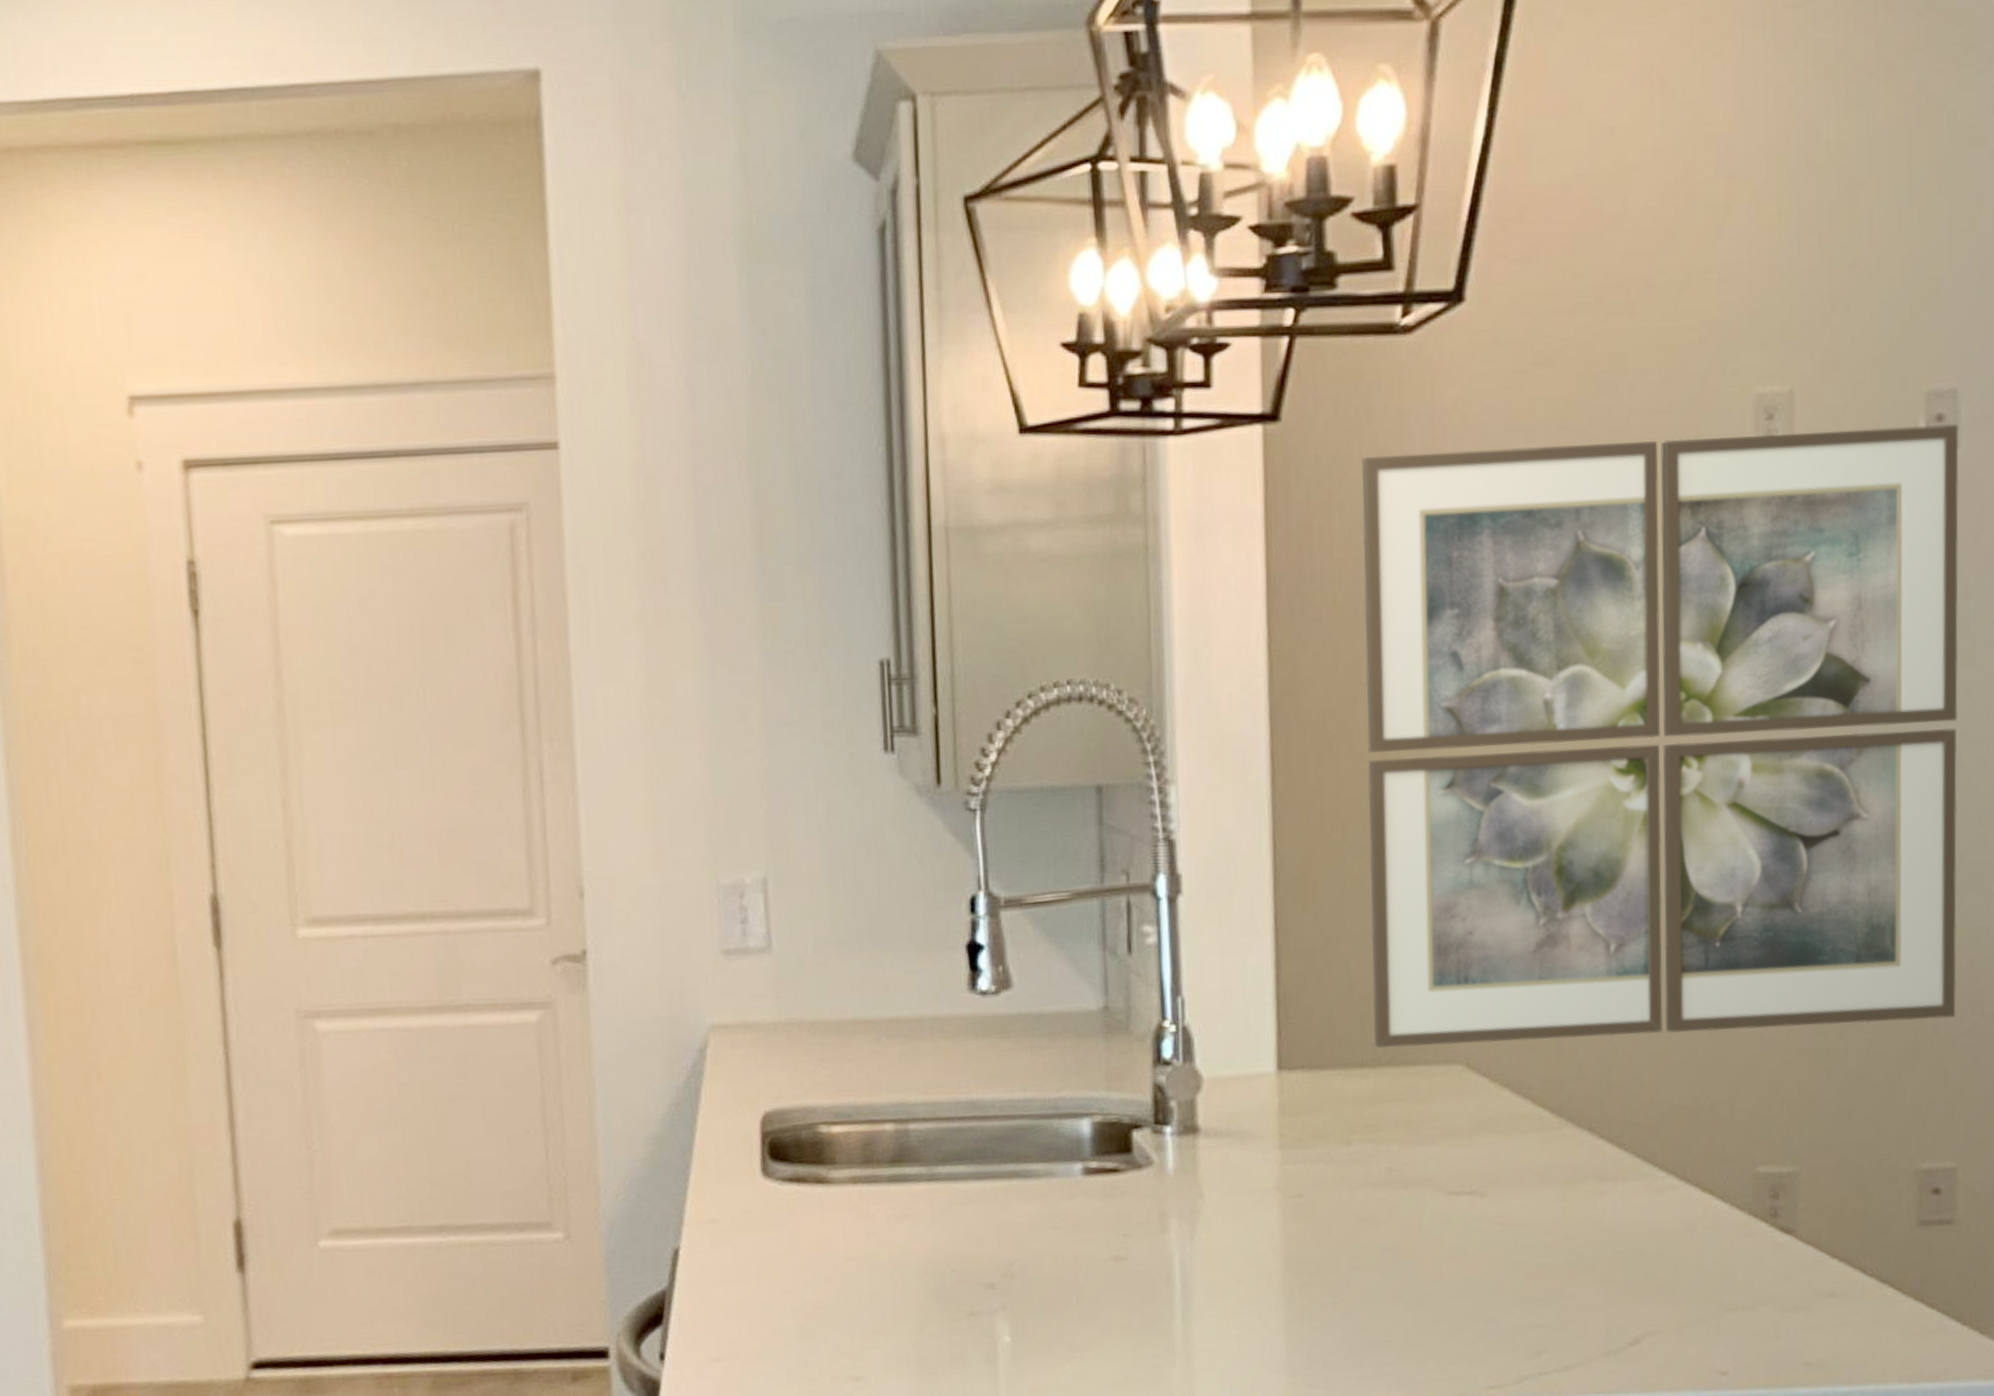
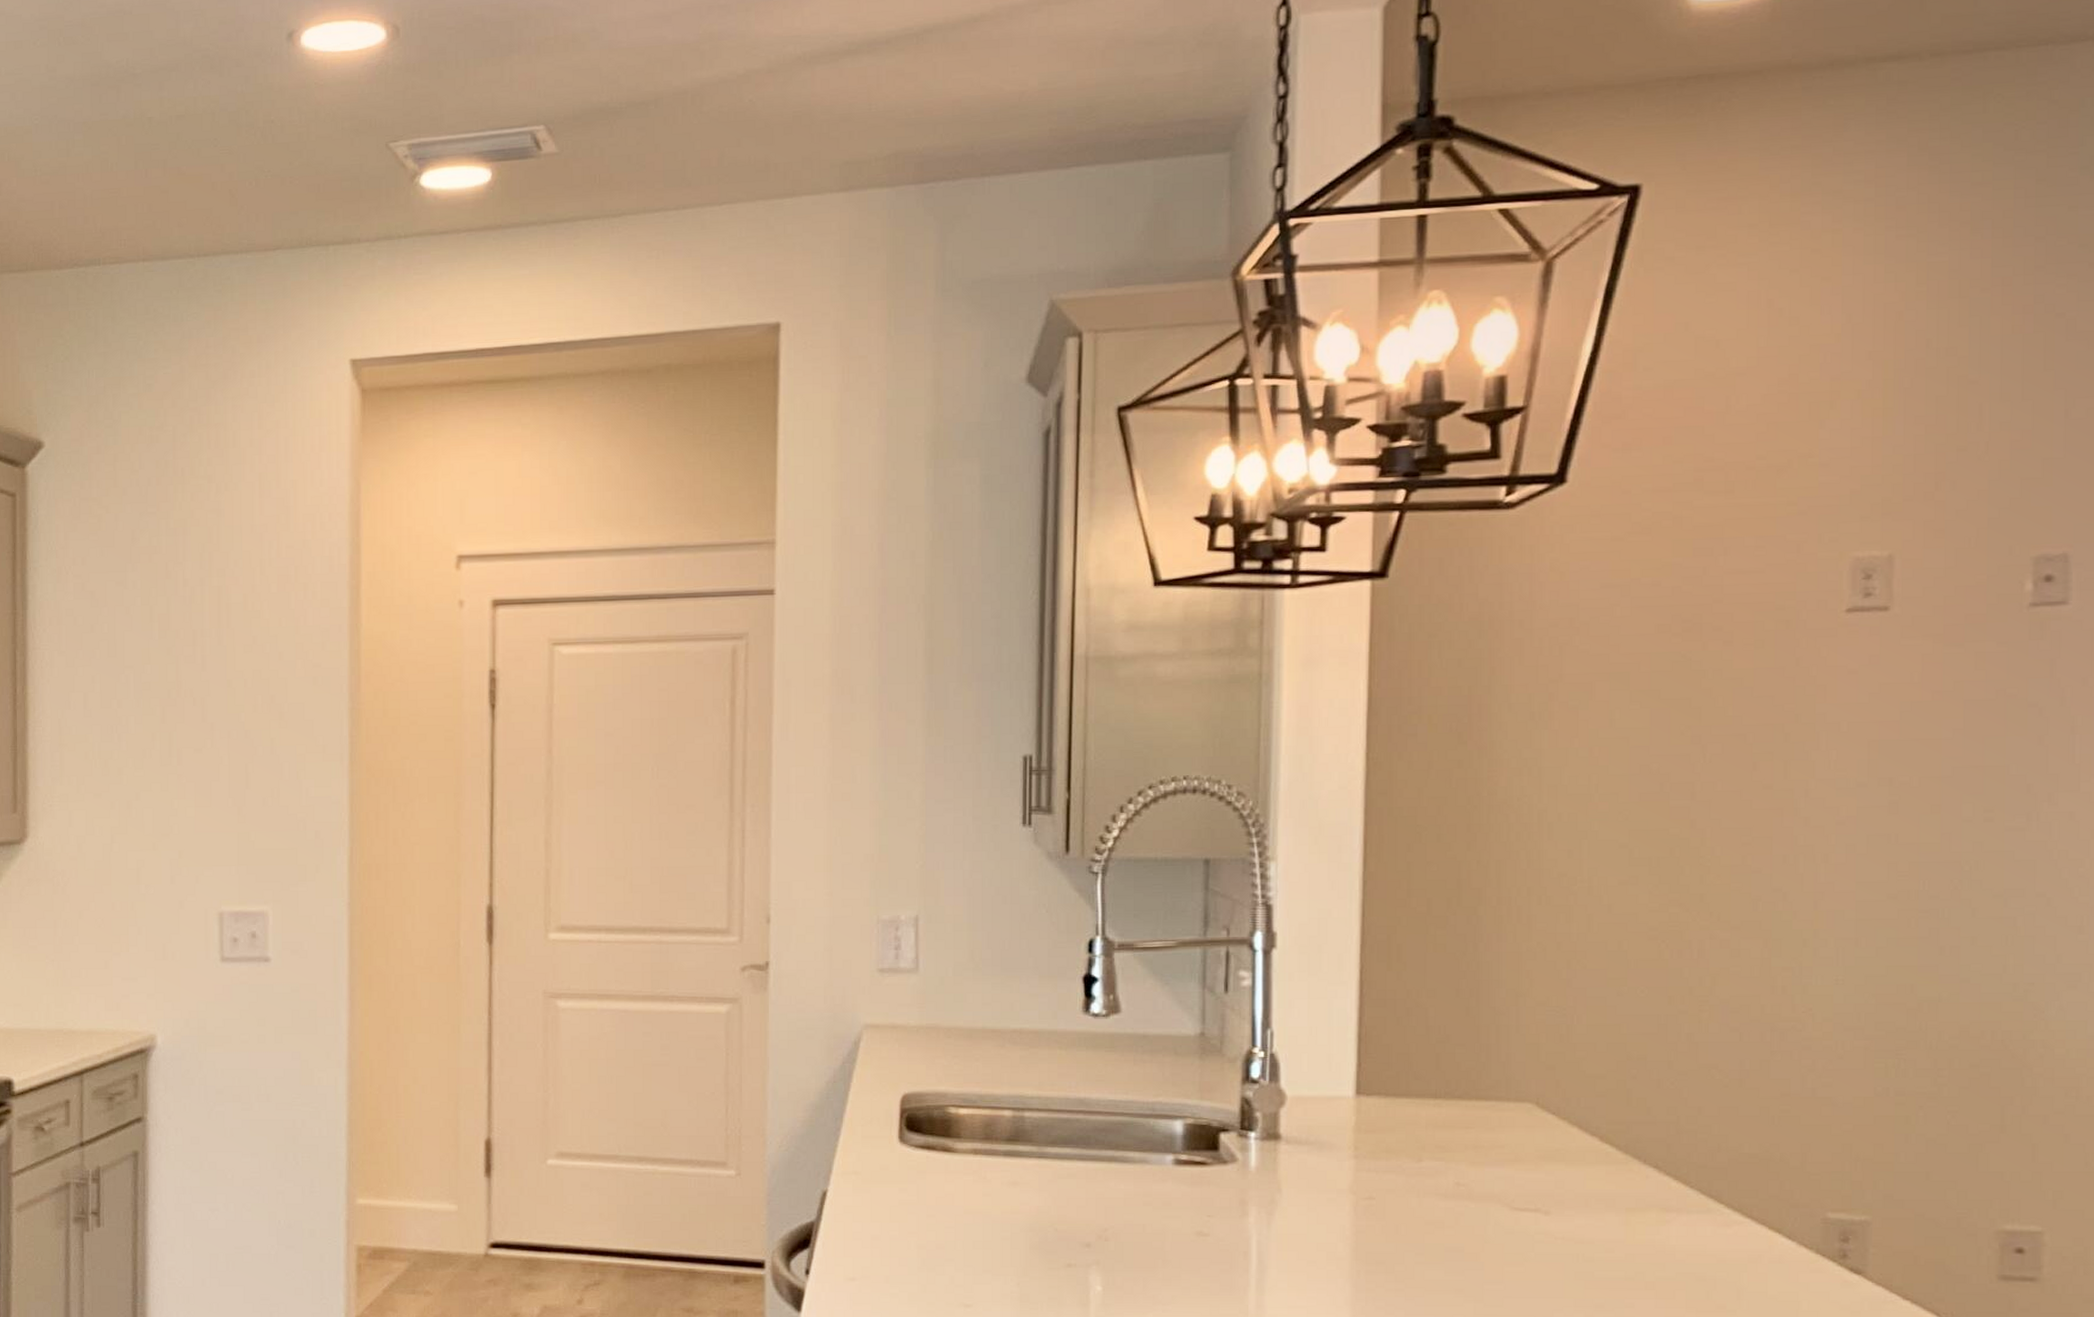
wall art: present [1361,423,1959,1048] -> none [1448,583,2069,1100]

